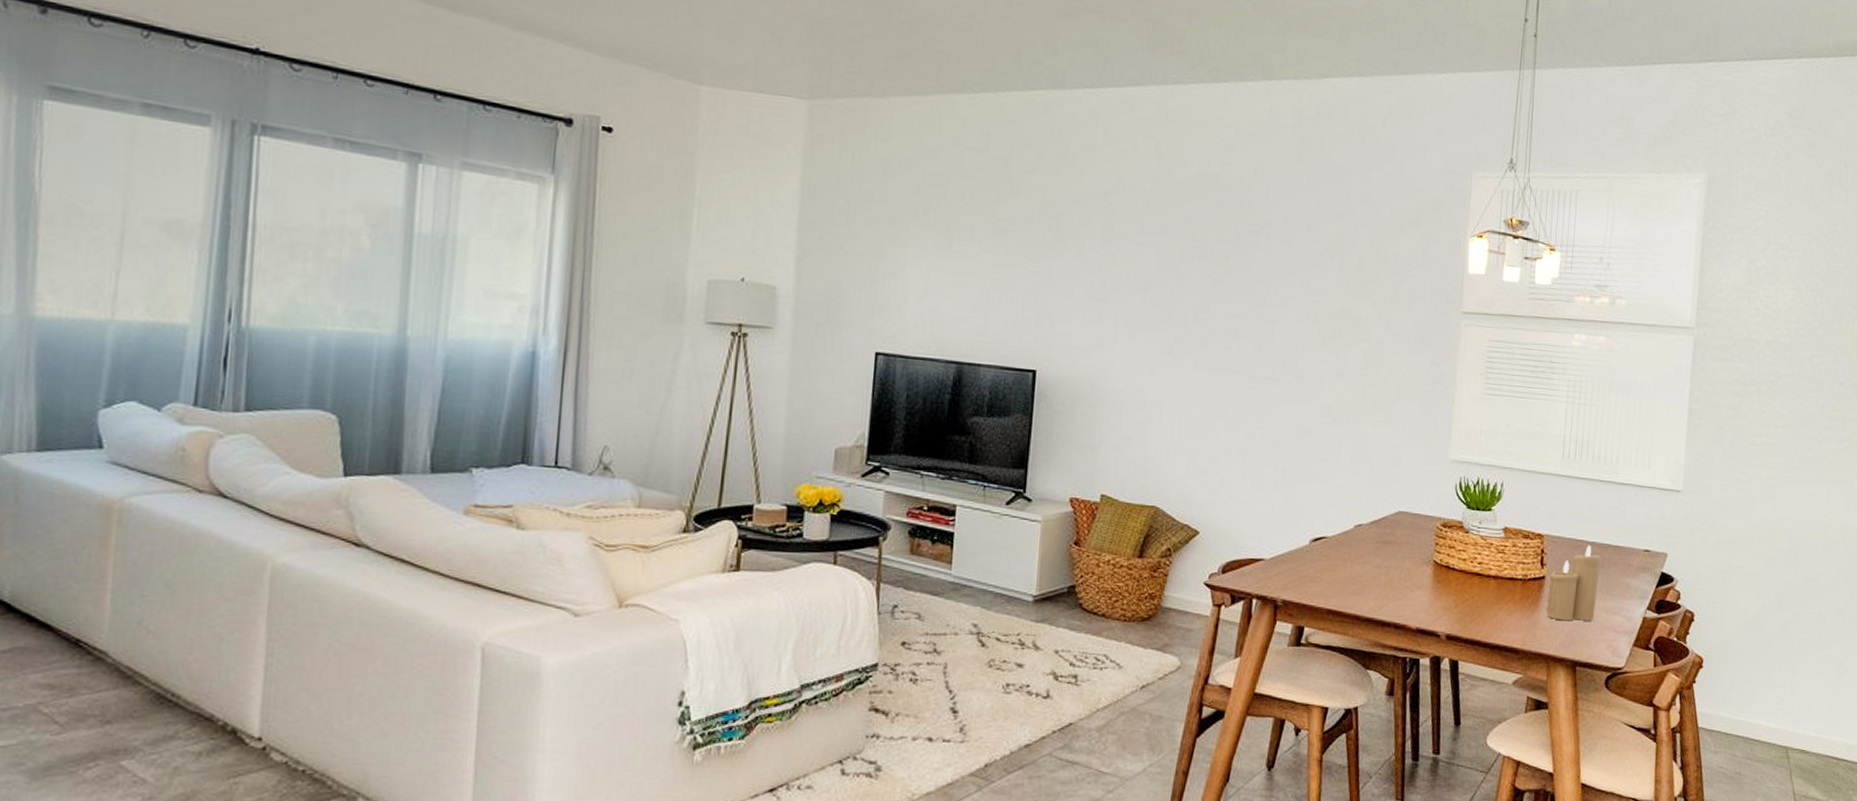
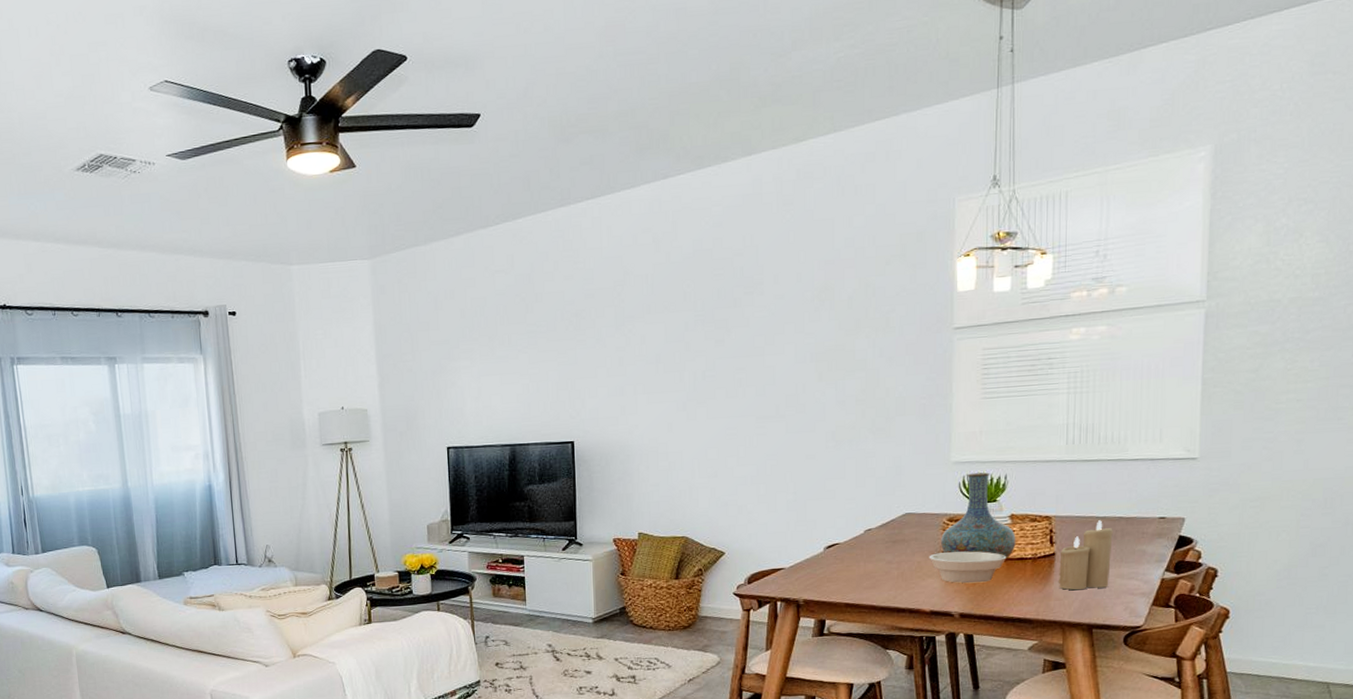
bowl: none [1419,561,1498,602] -> present [929,551,1007,584]
vase: none [1432,475,1508,578] -> present [940,472,1016,560]

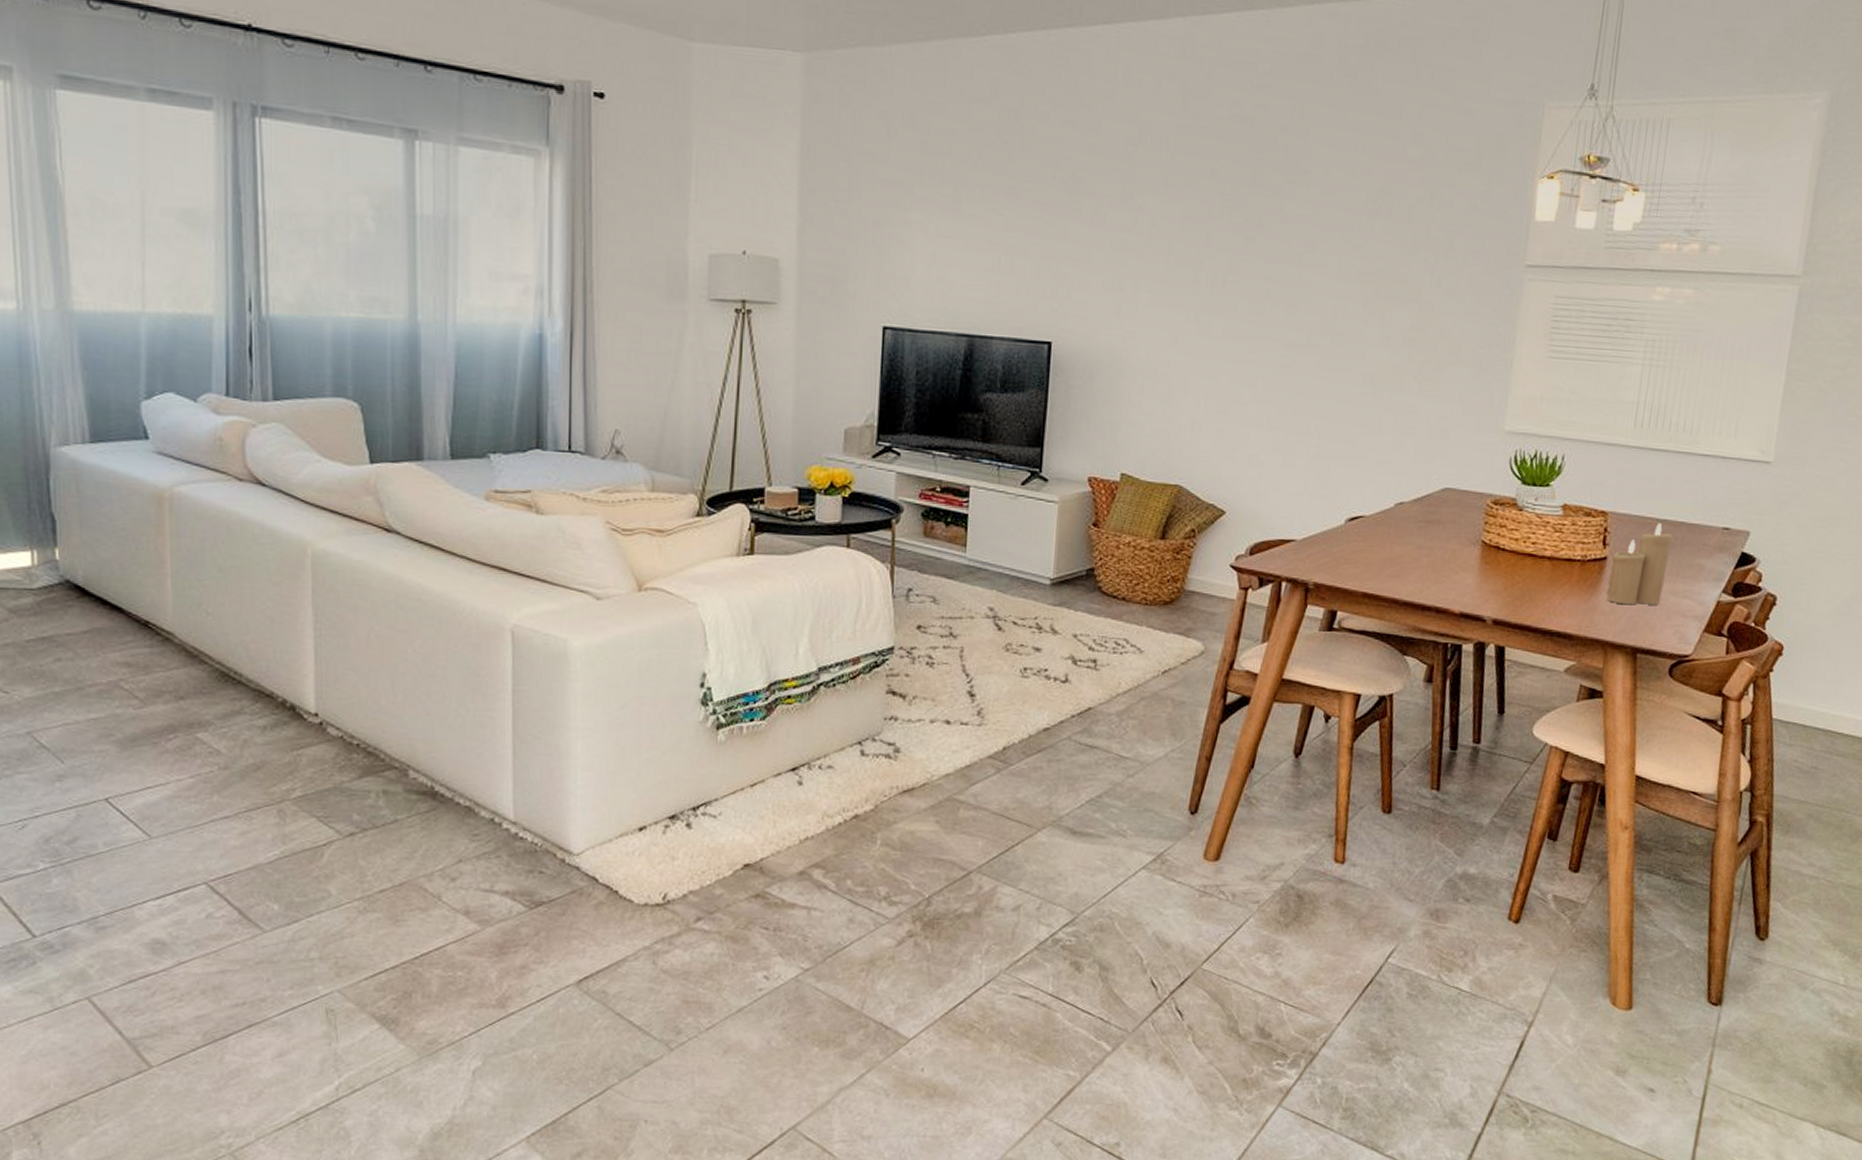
bowl: present [929,551,1007,584] -> none [1465,542,1553,584]
vase: present [940,472,1016,560] -> none [1480,448,1566,559]

